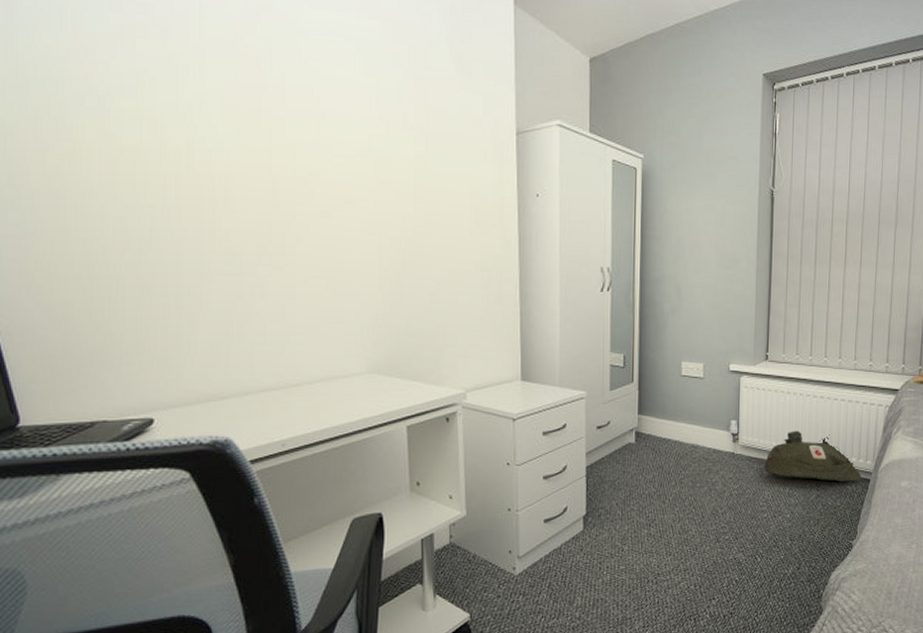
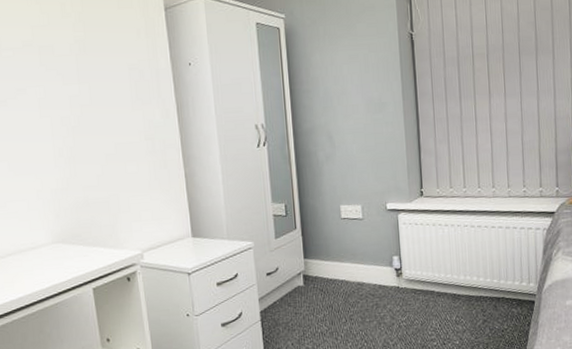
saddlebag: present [764,431,862,482] -> none [429,260,526,307]

